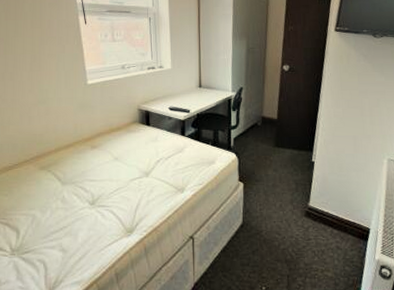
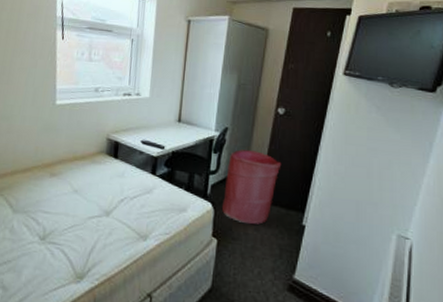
laundry hamper: none [244,105,291,167] -> present [221,149,282,225]

